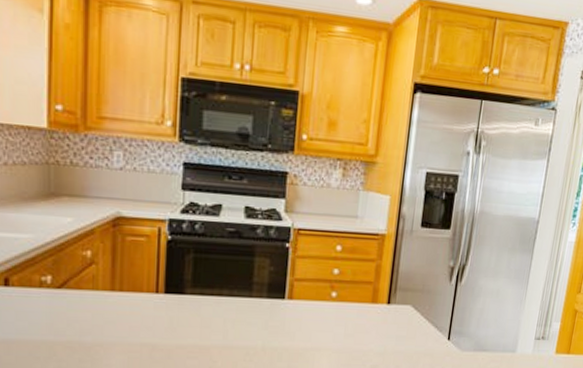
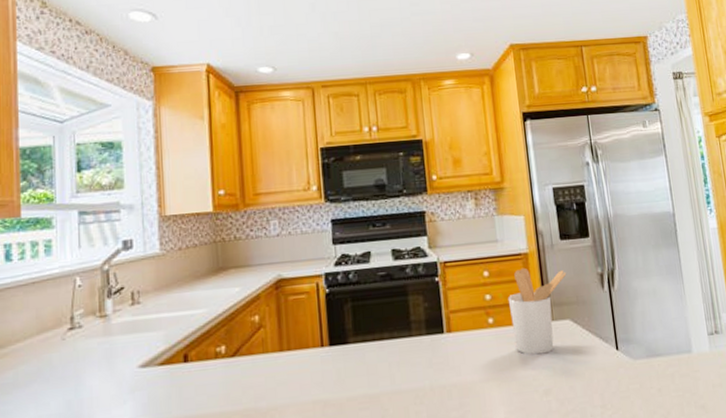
utensil holder: none [353,248,419,333] -> present [508,267,567,355]

